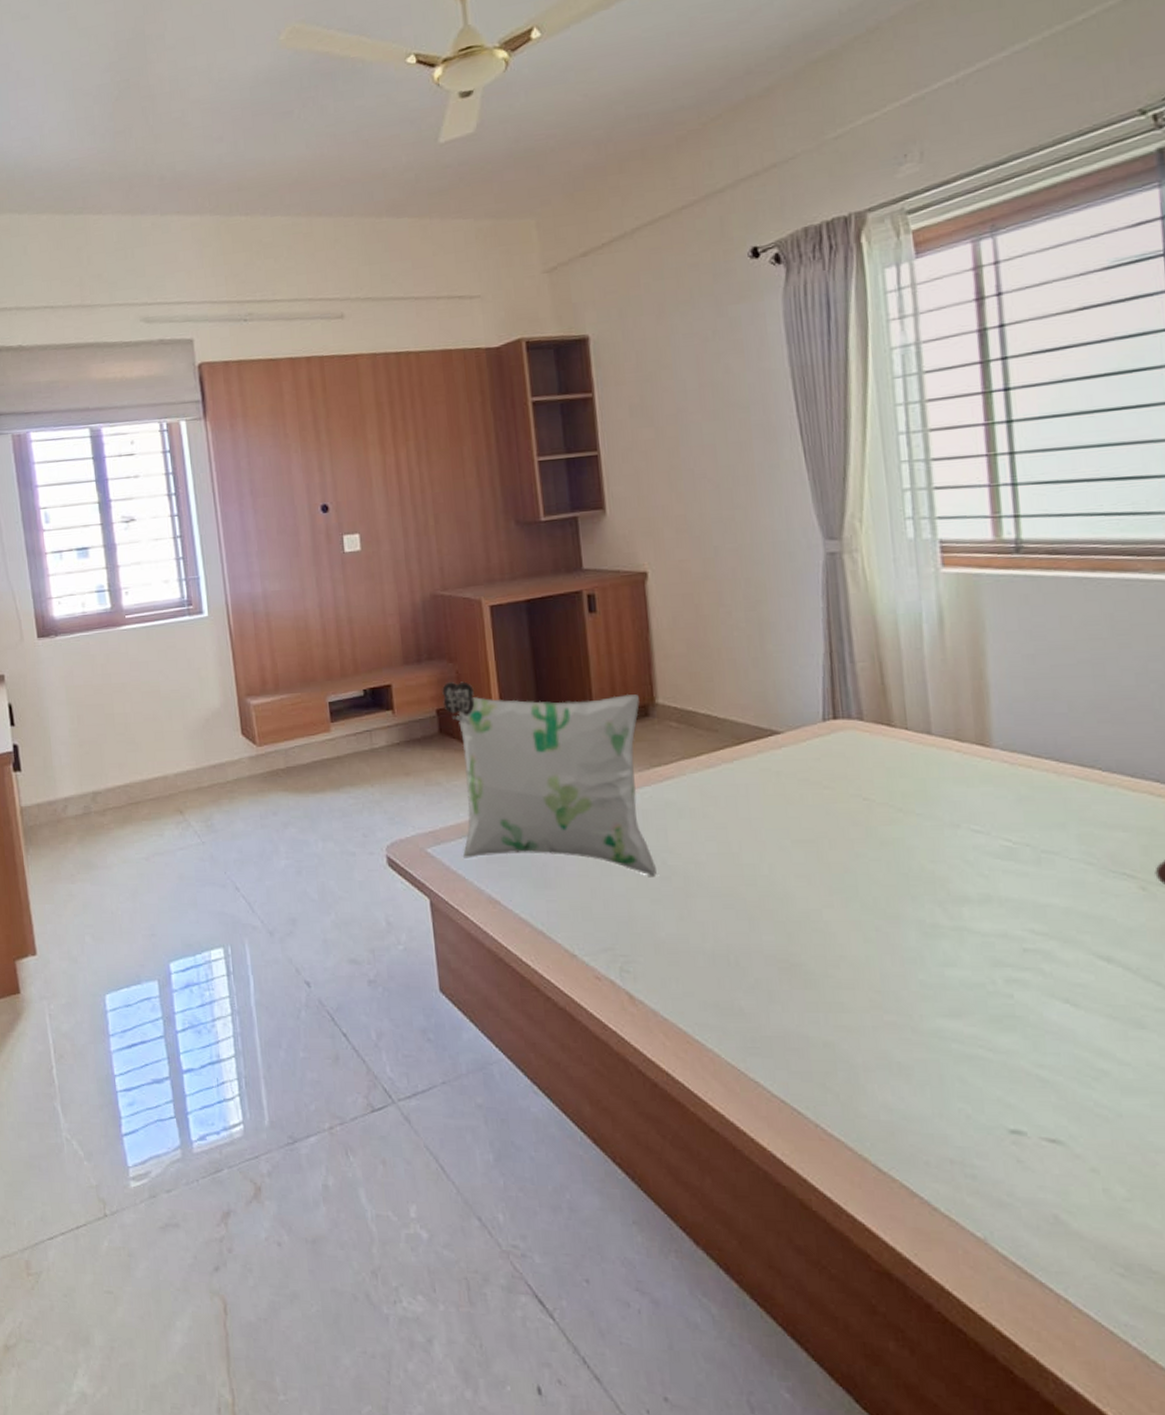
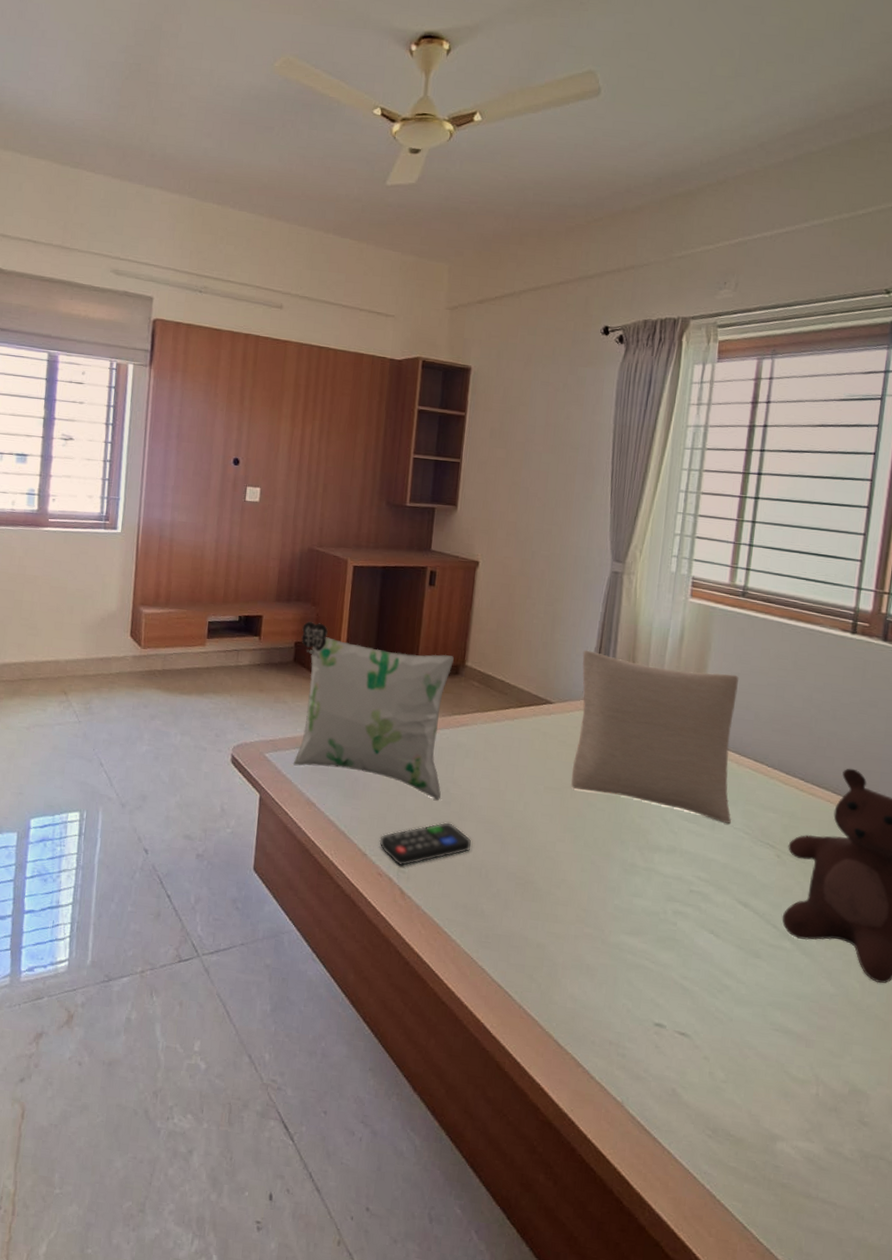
remote control: none [589,903,708,965] -> present [379,822,471,866]
pillow: none [808,657,1065,854] -> present [571,650,739,823]

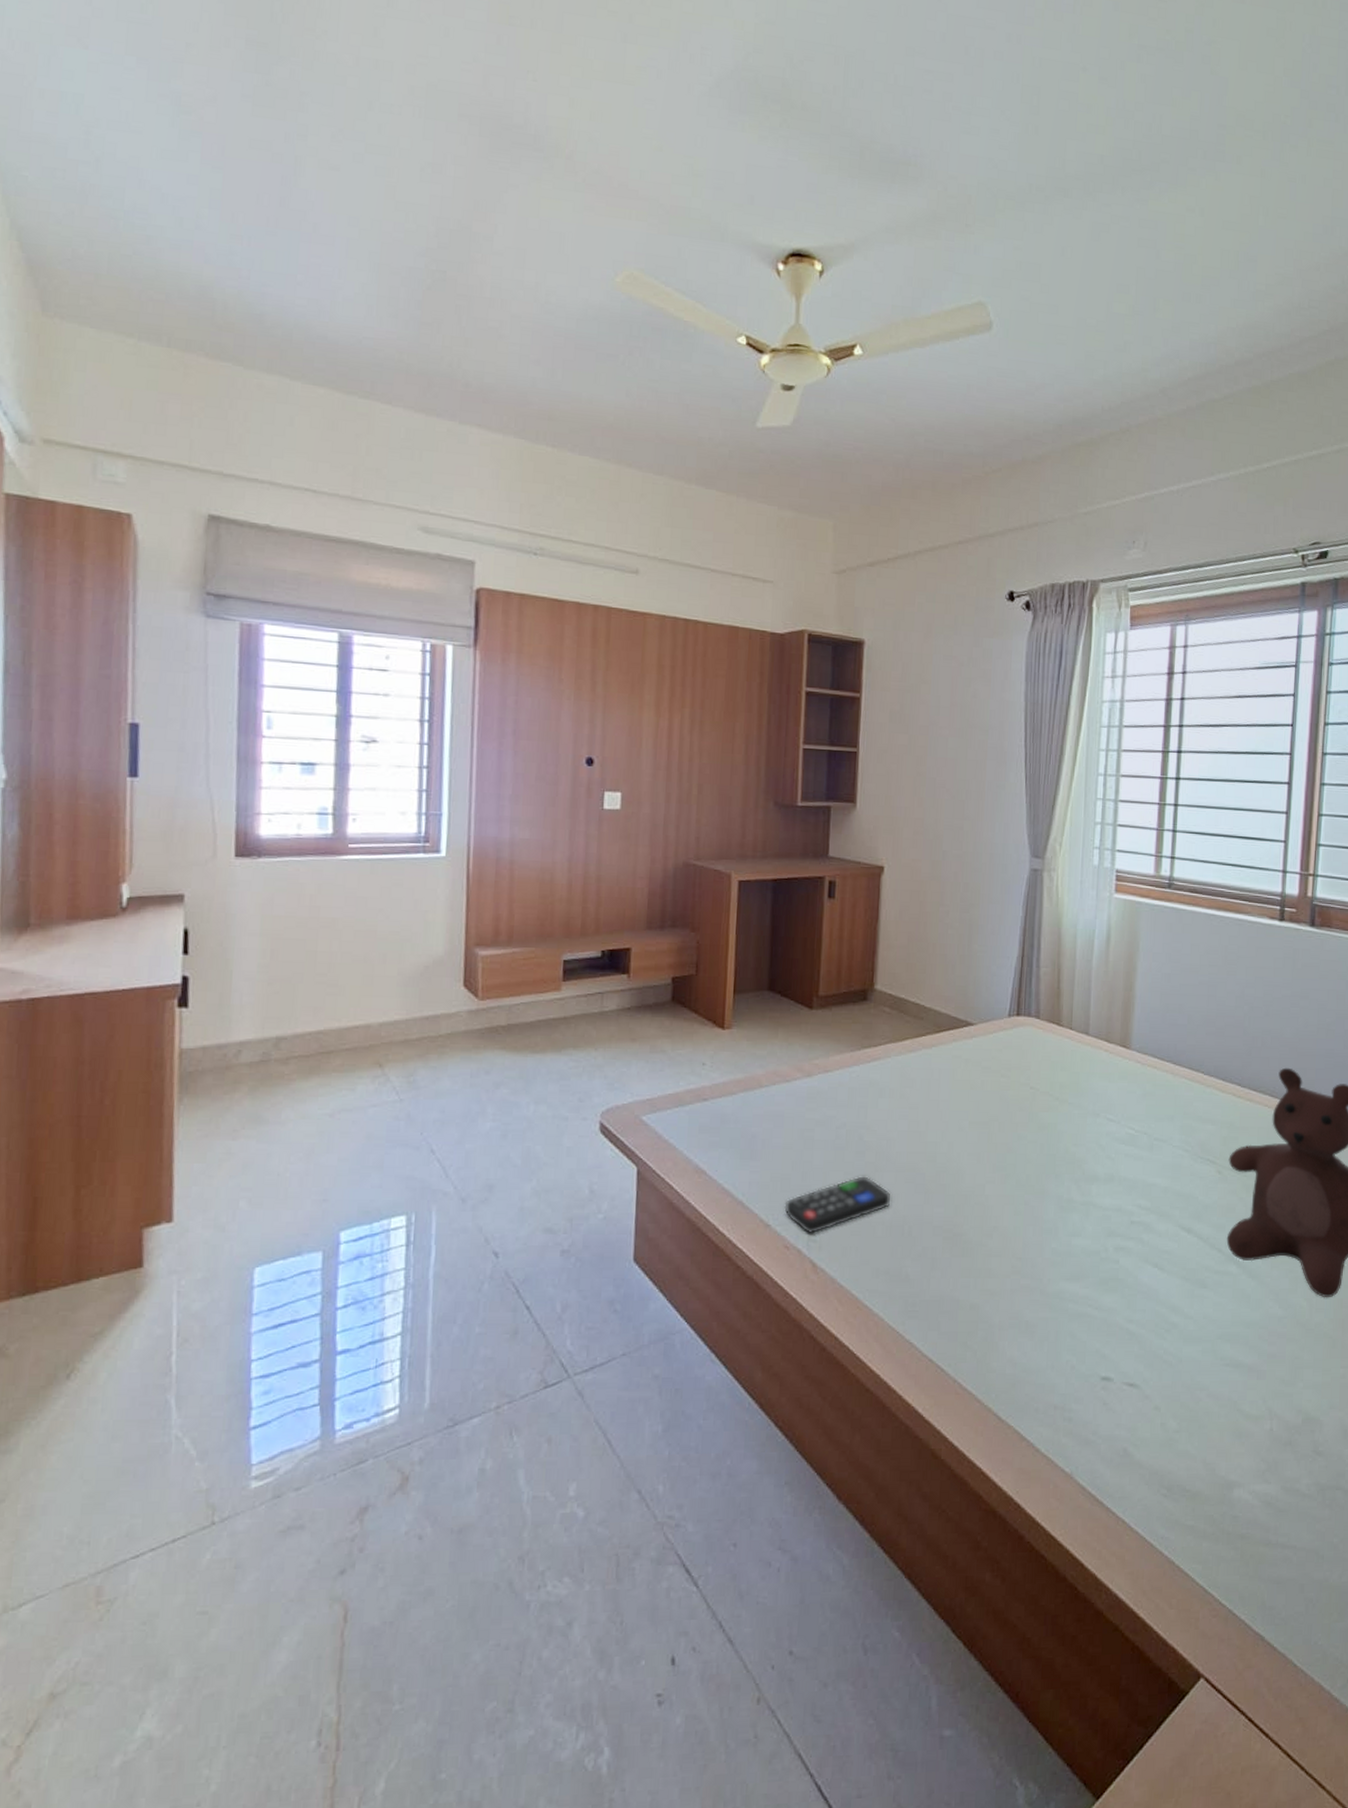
decorative pillow: present [292,621,454,800] -> none [676,951,861,1151]
pillow: present [571,650,739,823] -> none [998,960,1170,1142]

